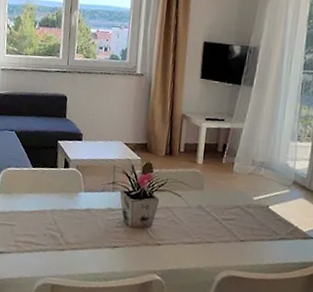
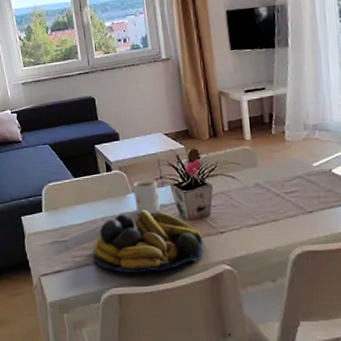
fruit bowl: none [35,209,141,271] -> present [93,209,204,274]
mug: none [85,181,109,216] -> present [133,179,160,215]

